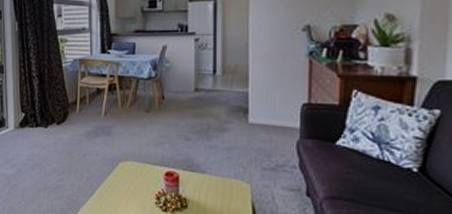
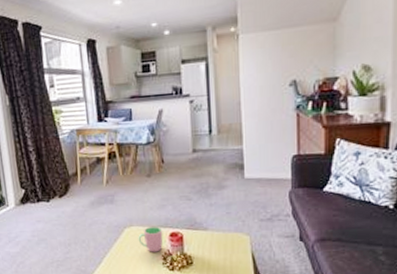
cup: none [132,162,158,191] -> present [138,226,164,252]

